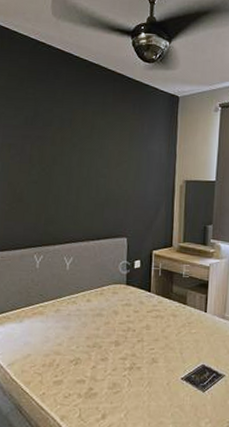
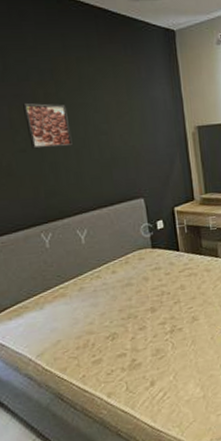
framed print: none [41,143,77,184] -> present [23,102,73,149]

